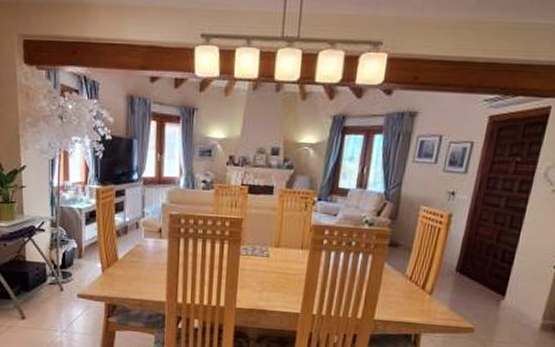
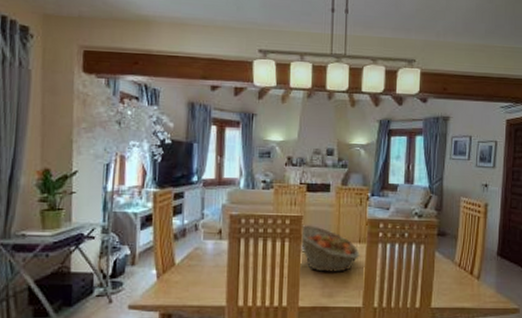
fruit basket: none [239,228,302,278] -> present [300,225,360,272]

